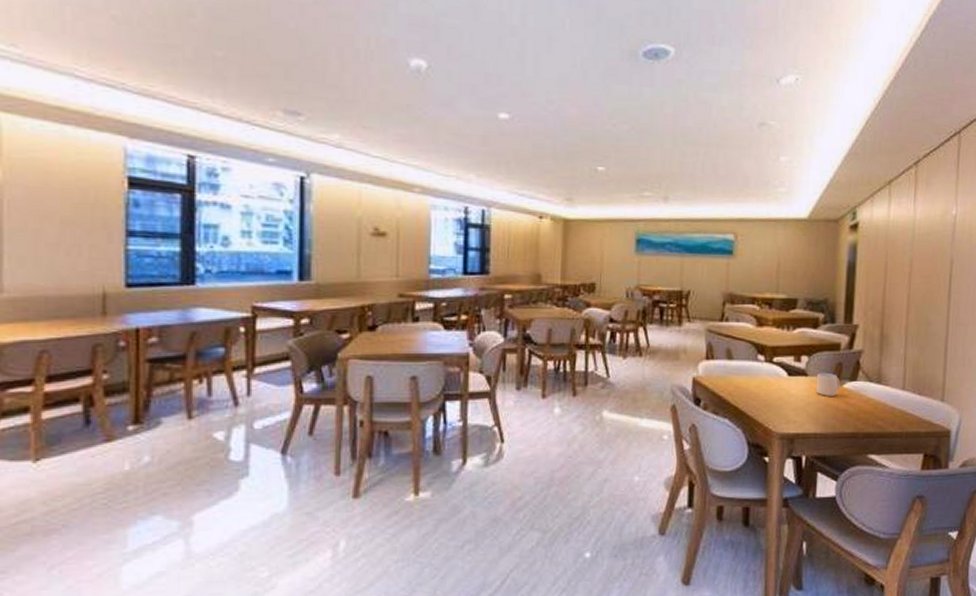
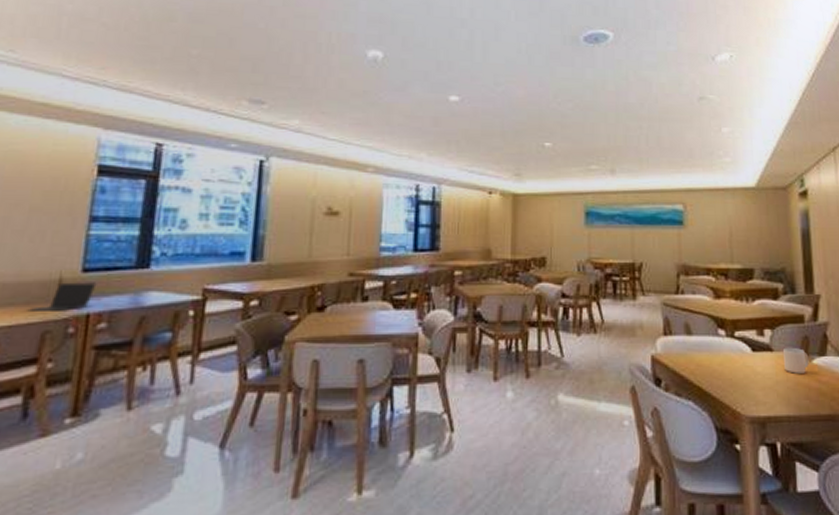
laptop: none [74,296,143,325] -> present [27,282,97,311]

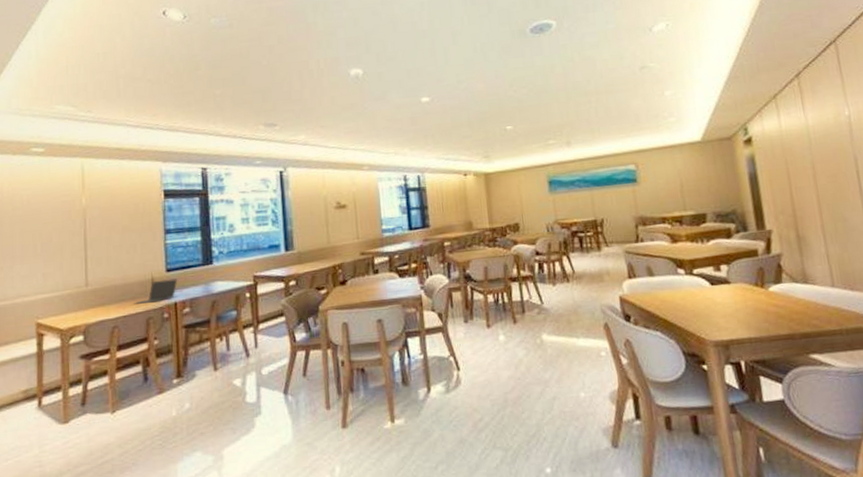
mug: present [782,347,809,374] -> none [739,278,766,301]

